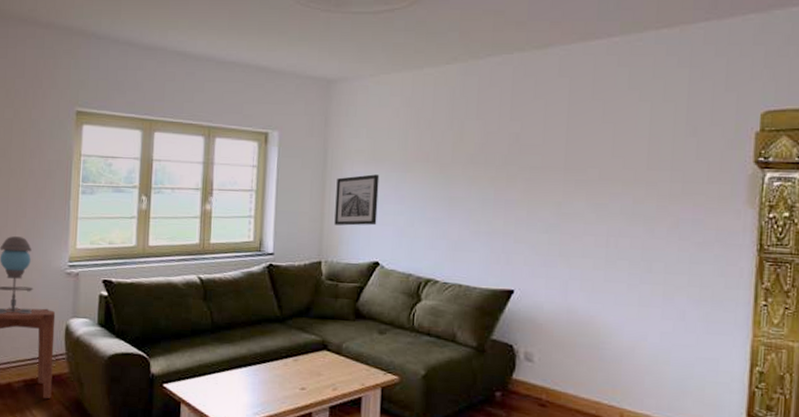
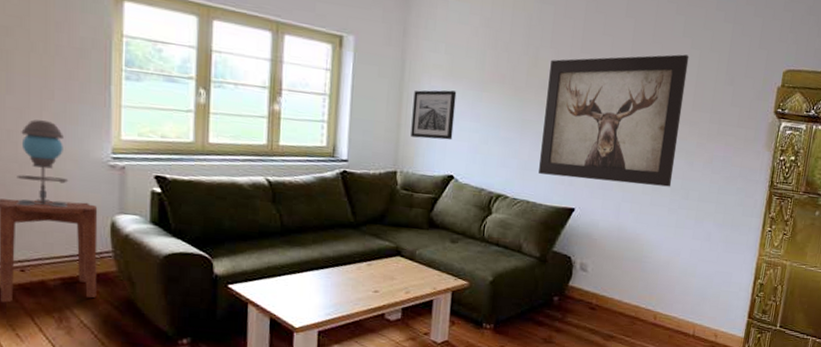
wall art: none [471,109,638,259] -> present [539,54,689,187]

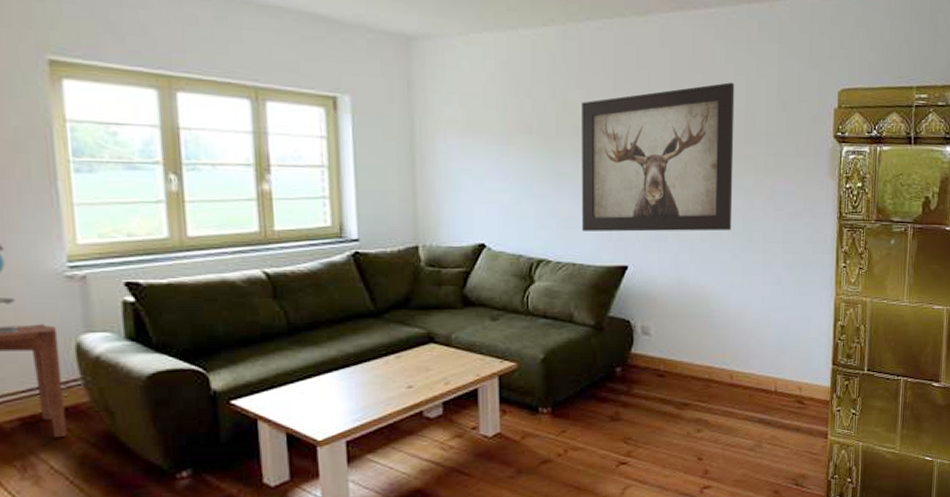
wall art: present [411,90,457,141] -> none [428,147,479,205]

